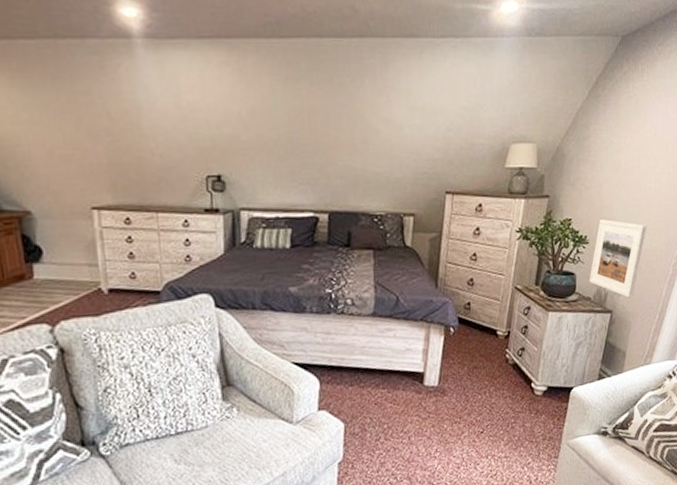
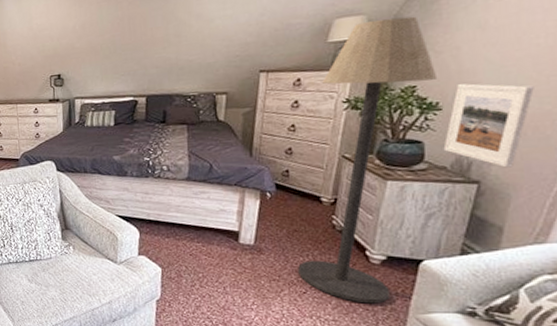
floor lamp: none [477,150,587,436] -> present [298,16,438,304]

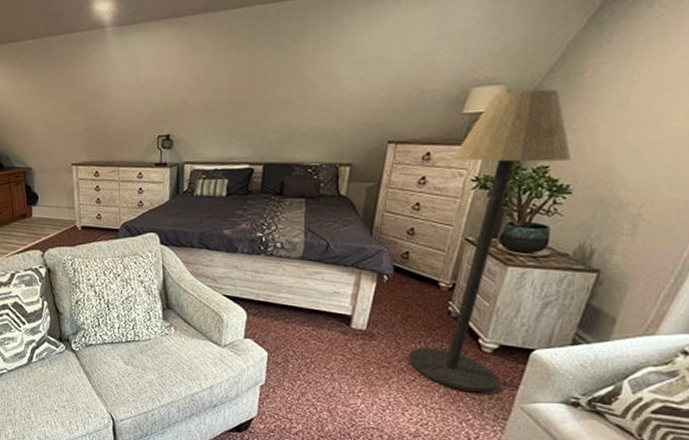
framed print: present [443,83,534,168] -> none [568,166,666,257]

